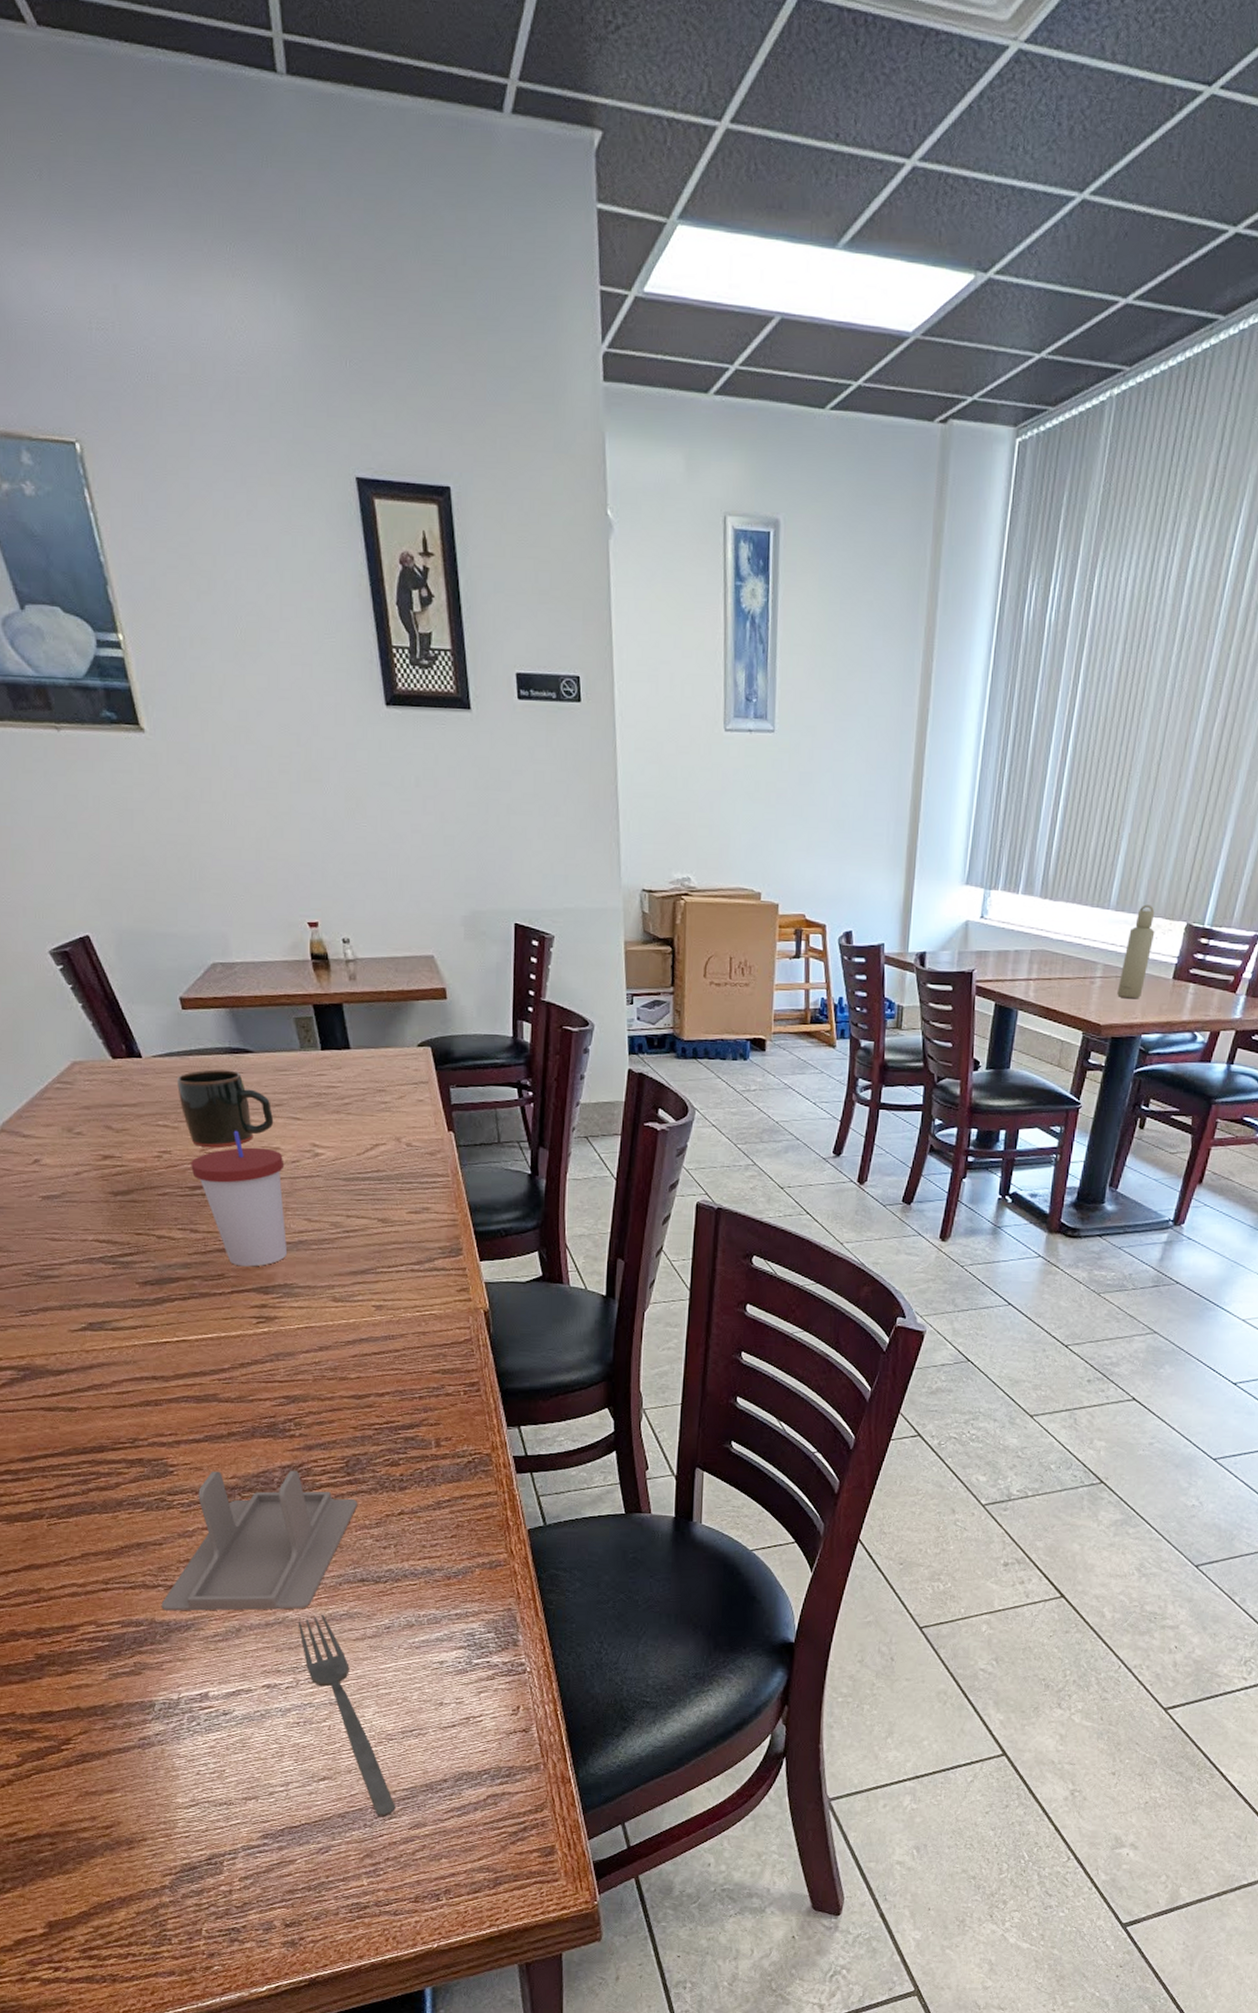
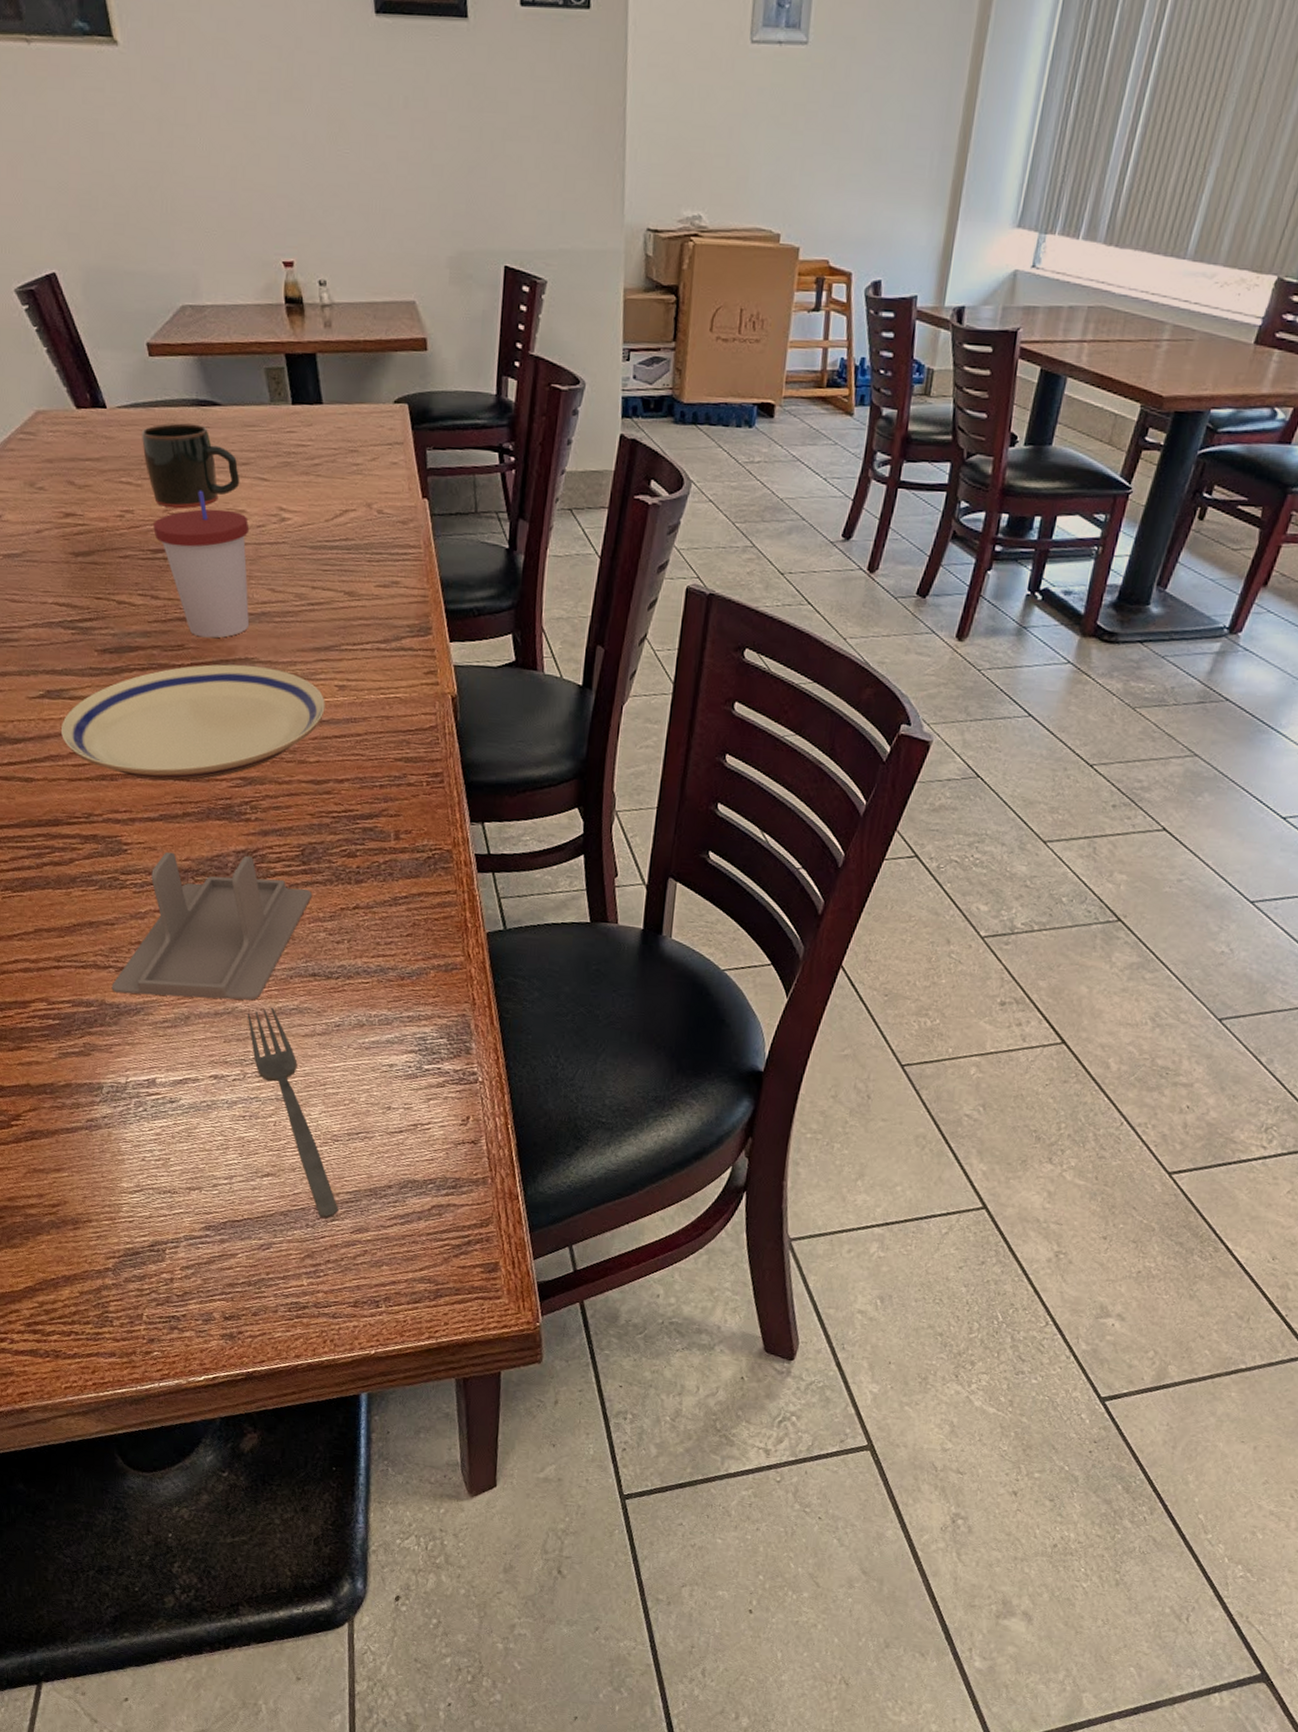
plate: none [105,1290,364,1403] -> present [61,664,325,781]
bottle: present [1117,904,1155,999] -> none [1186,254,1240,367]

